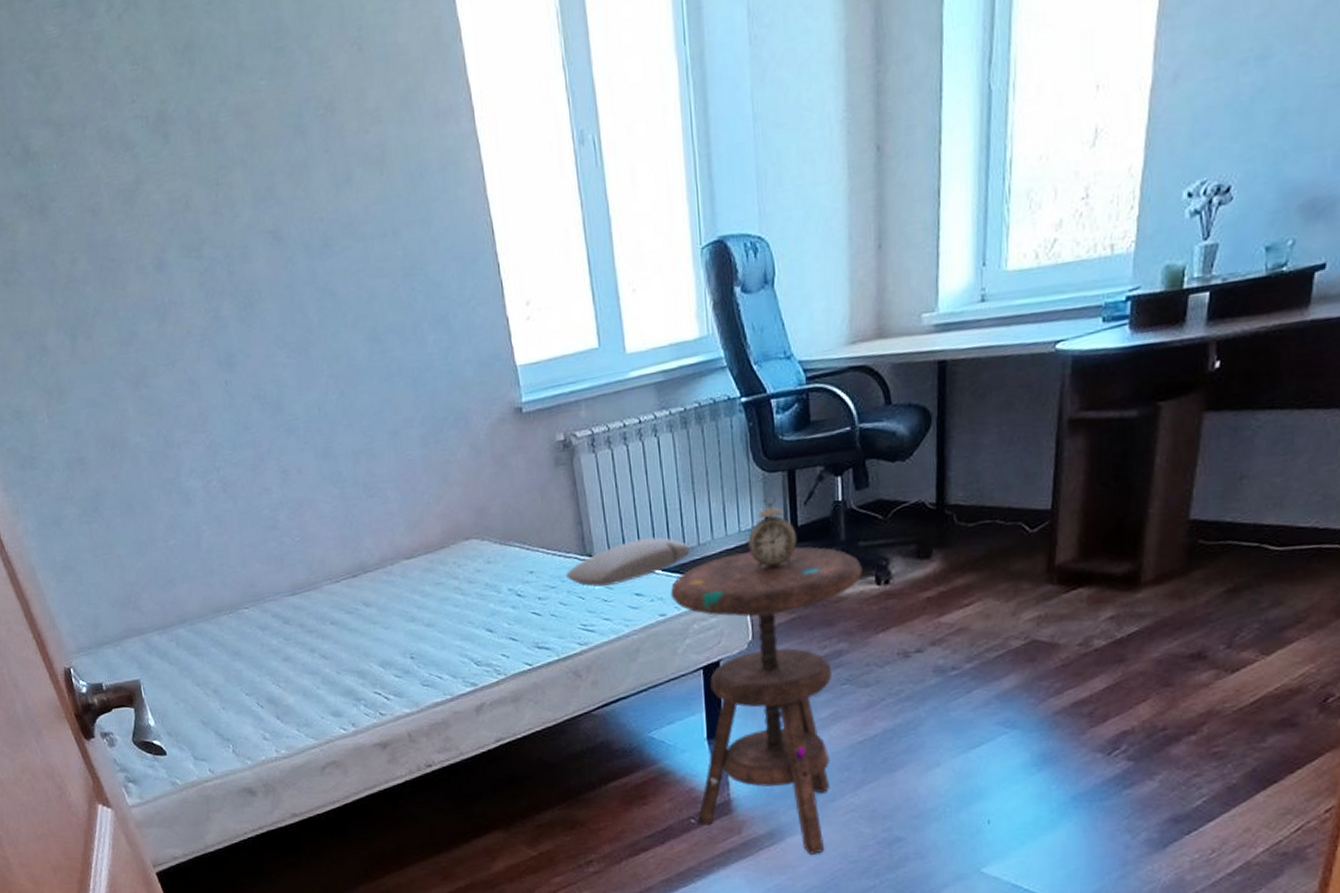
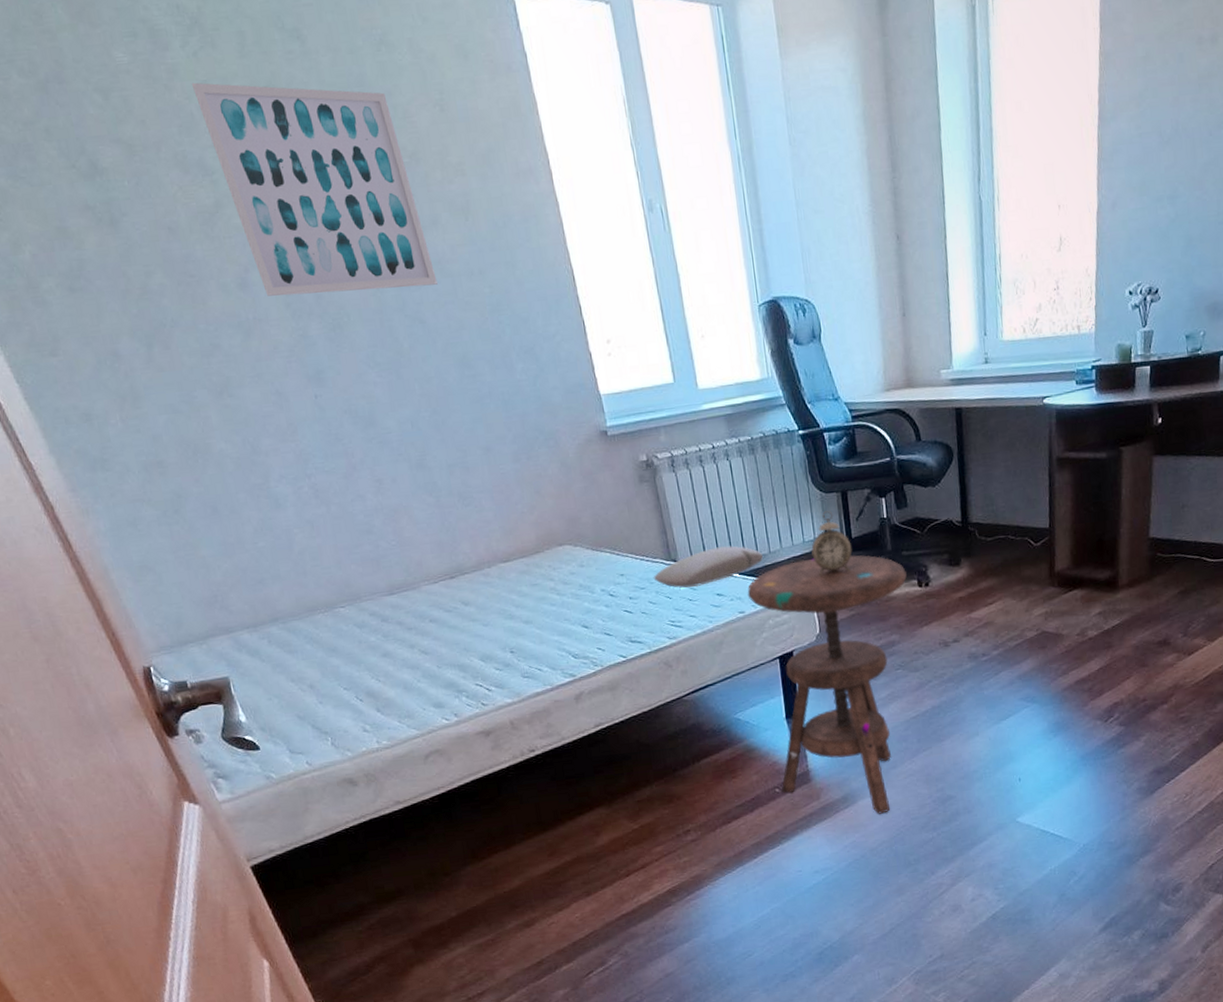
wall art: none [115,36,349,277] -> present [191,82,438,296]

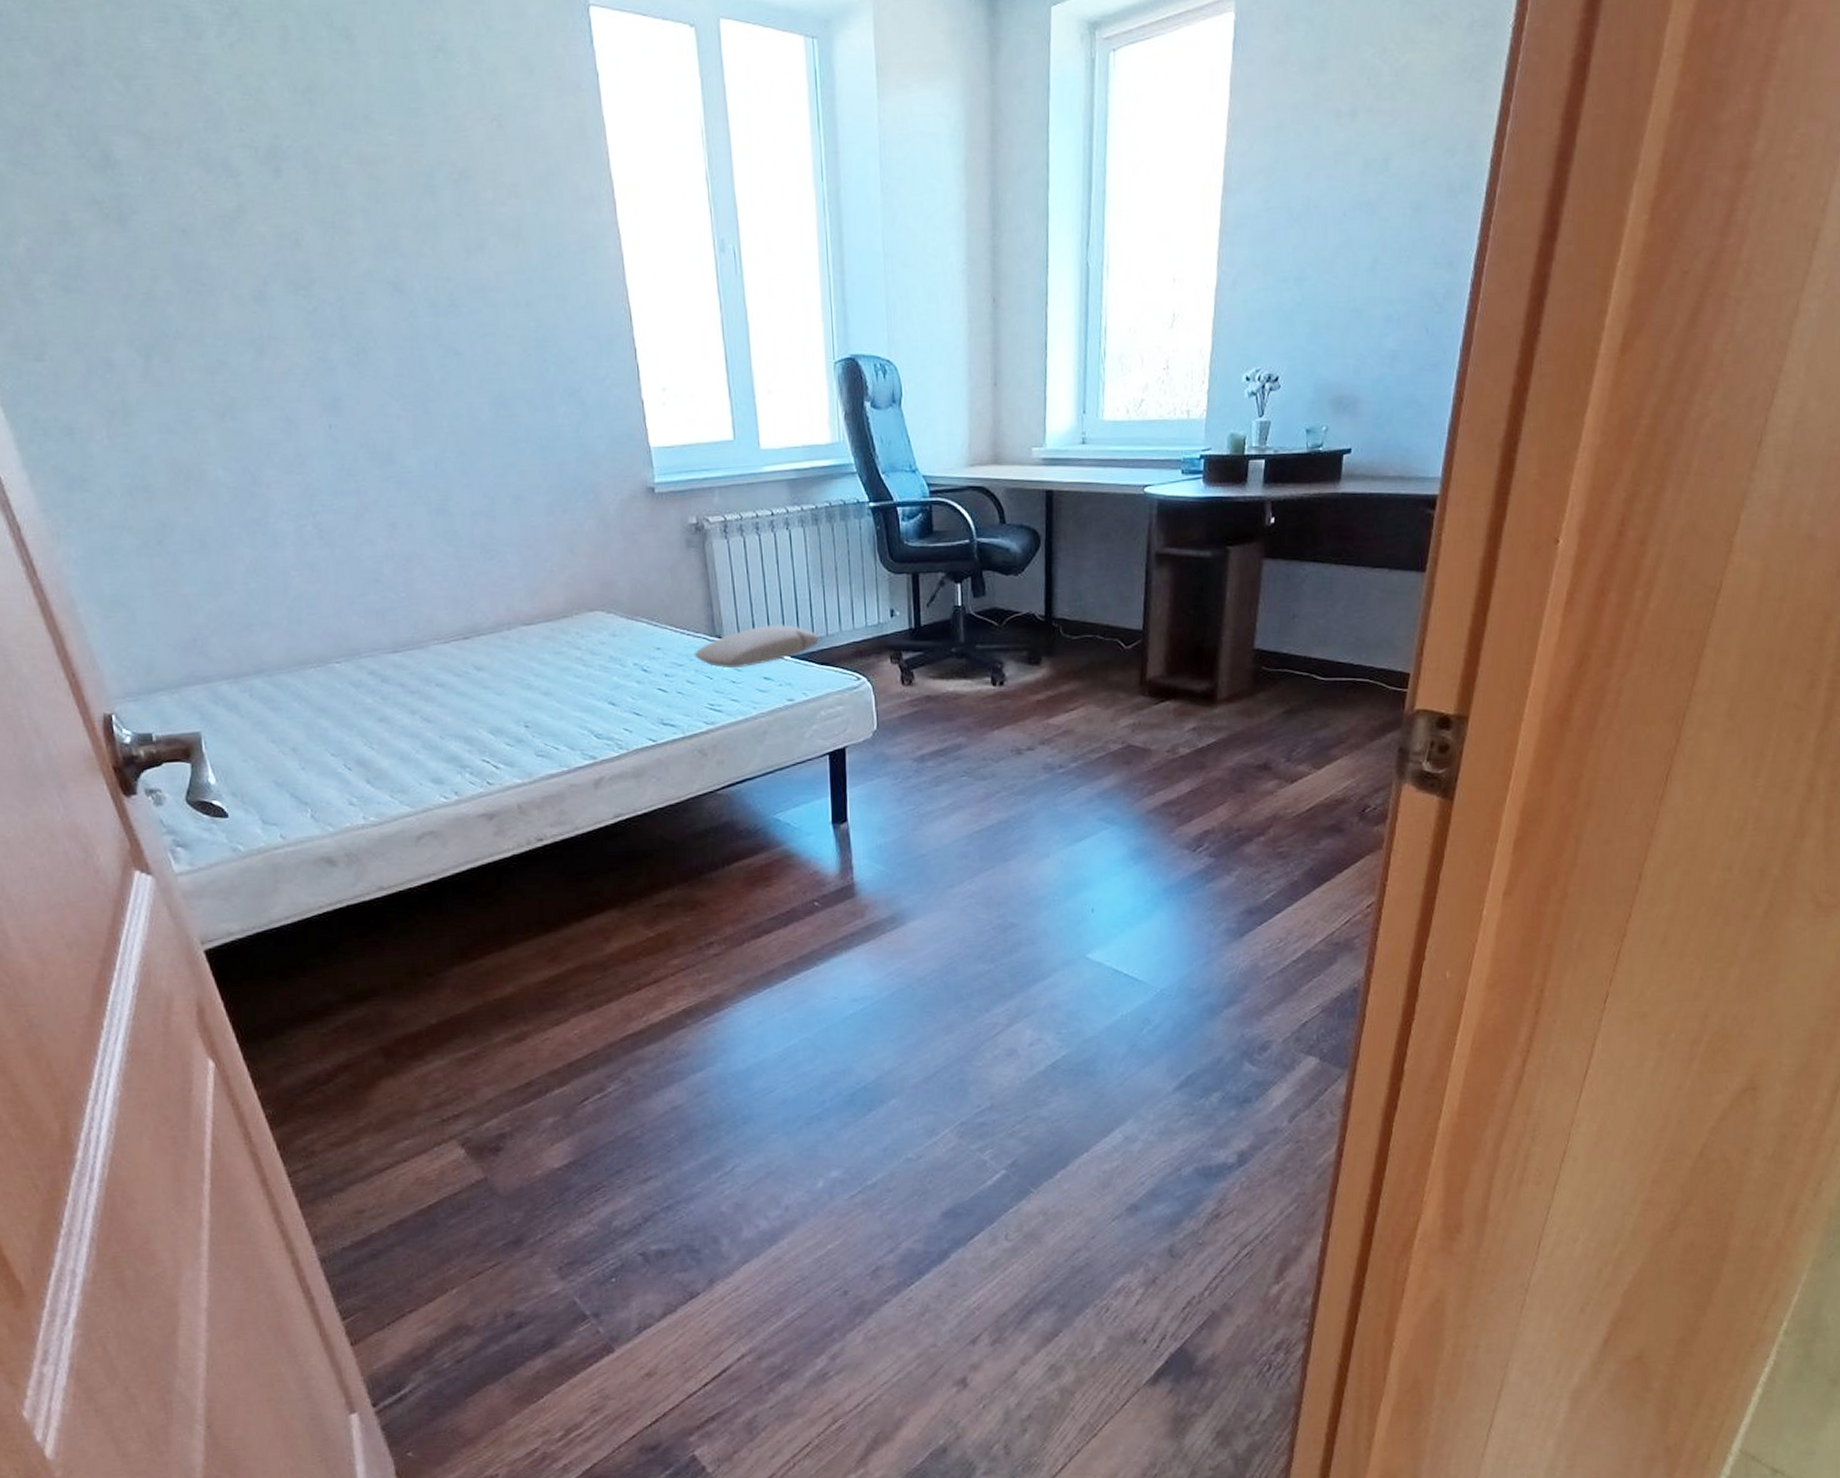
wall art: present [191,82,438,296] -> none [224,76,478,315]
side table: present [747,555,907,814] -> none [798,644,980,939]
alarm clock: present [811,511,852,576] -> none [874,594,920,666]

